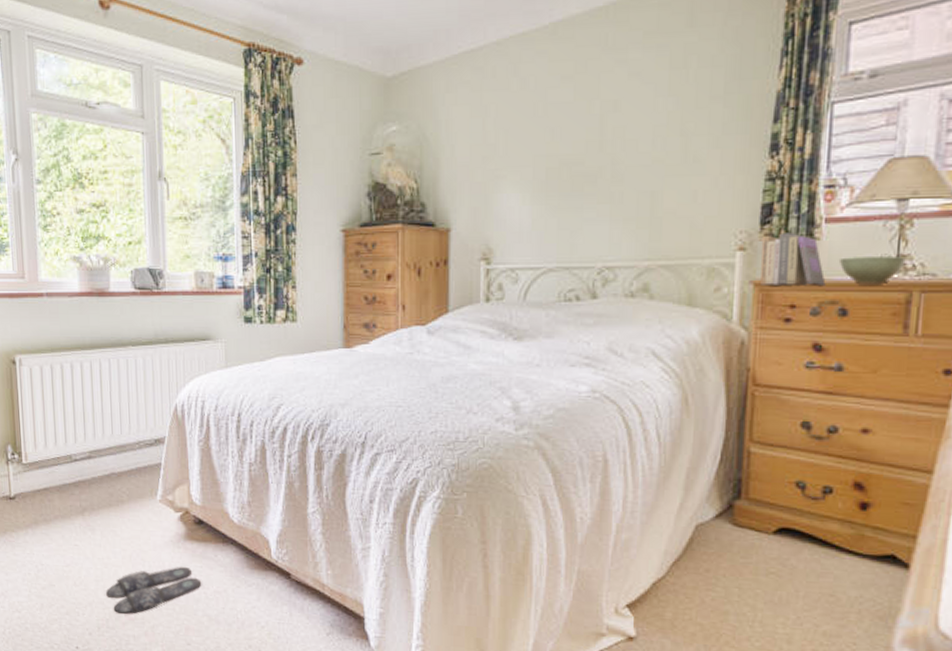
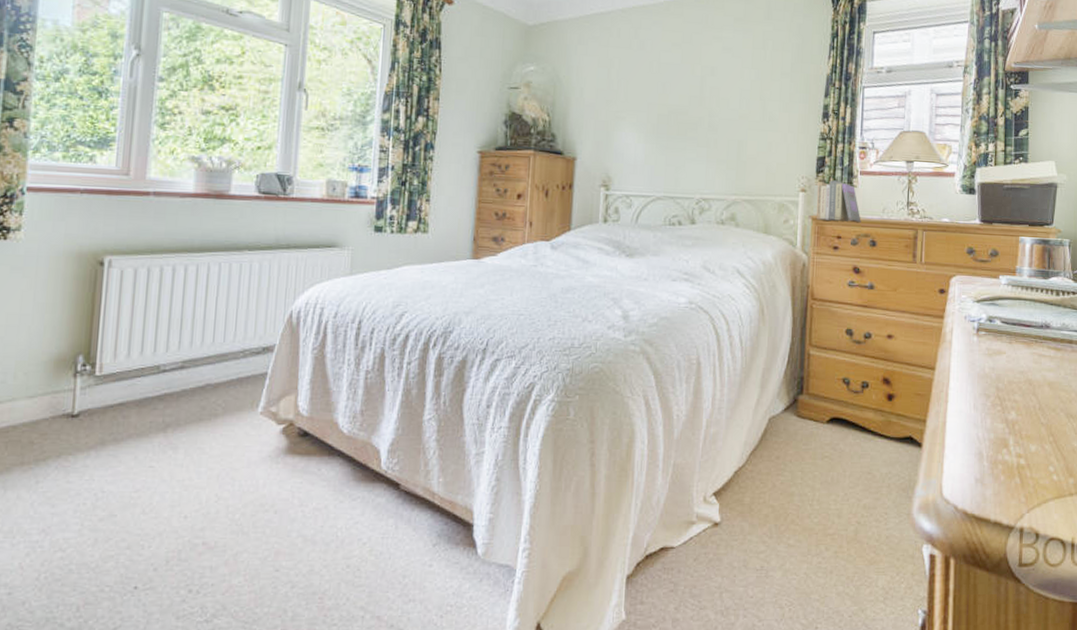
slippers: present [106,566,201,614] -> none [182,483,299,542]
bowl: present [838,257,906,287] -> none [869,201,913,225]

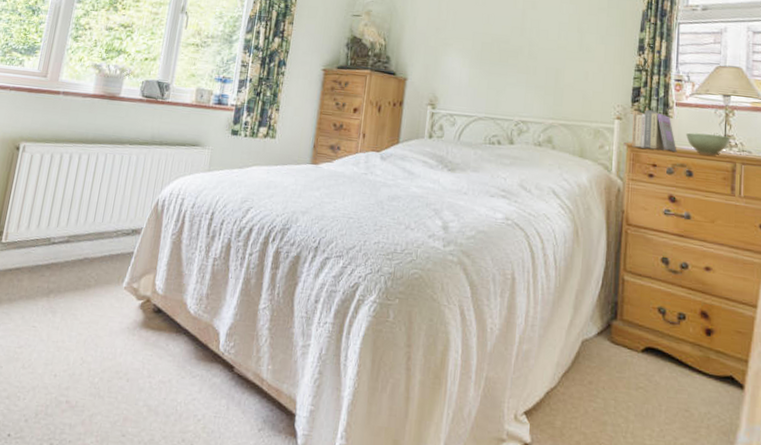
bowl: none [869,201,913,225] -> present [685,132,731,157]

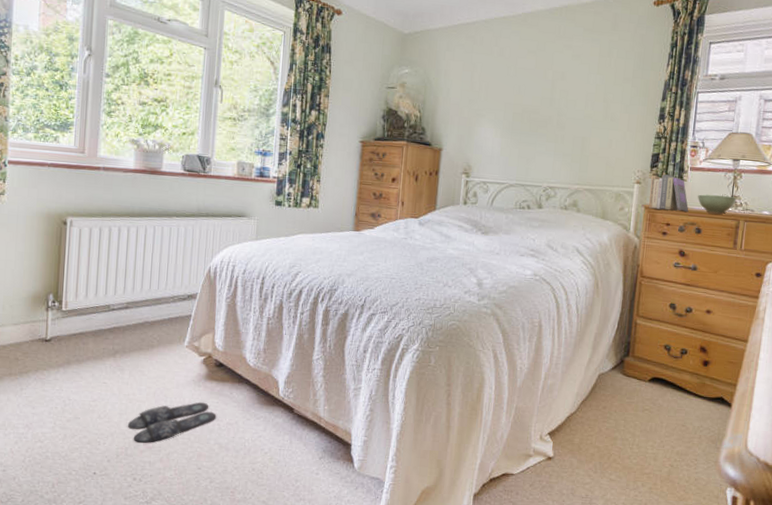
slippers: none [52,353,148,401] -> present [128,402,216,443]

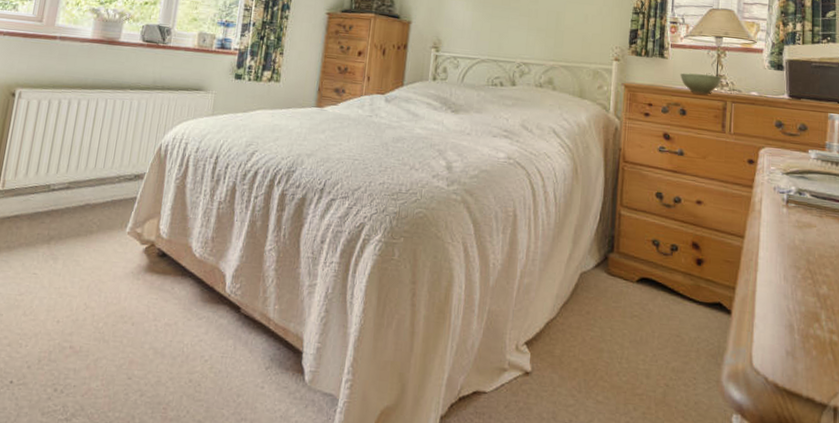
slippers: present [128,402,216,443] -> none [55,297,153,346]
books: present [648,174,689,213] -> none [628,51,672,93]

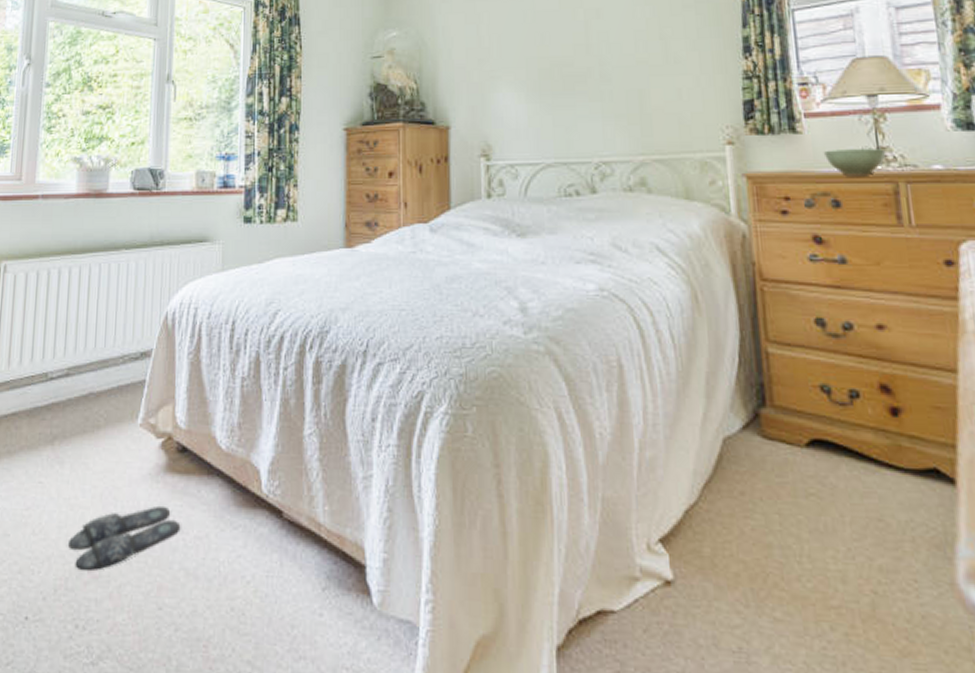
slippers: none [55,297,153,346] -> present [69,505,179,570]

